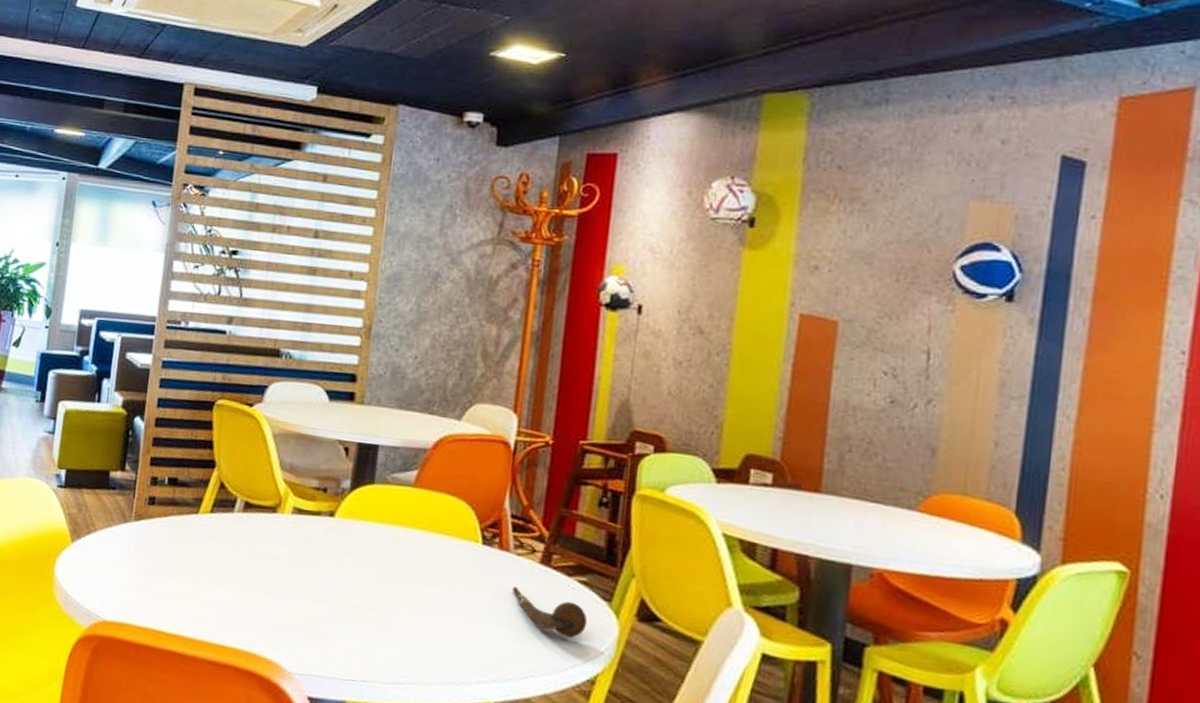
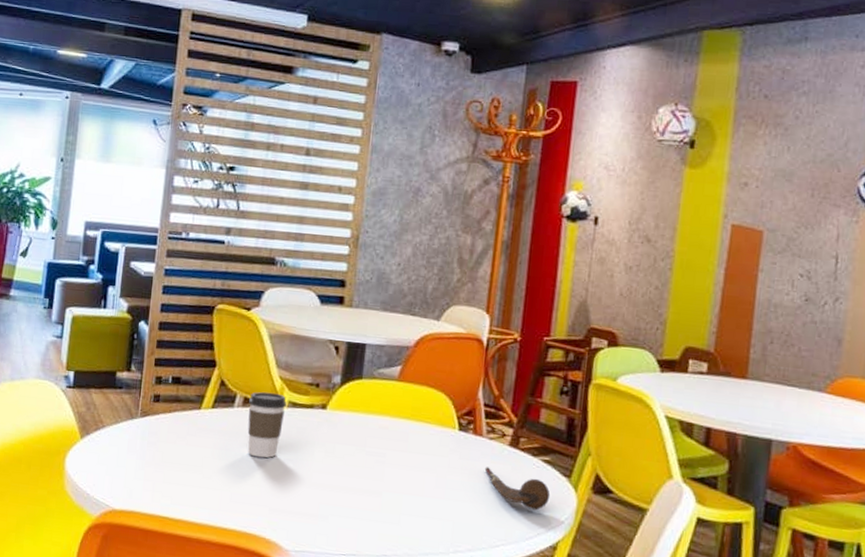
coffee cup: none [248,496,291,570] -> present [247,392,286,458]

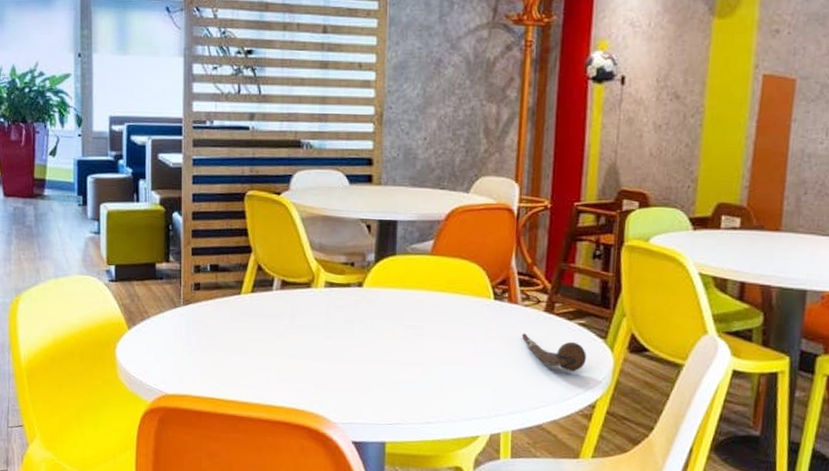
coffee cup: present [247,392,286,458] -> none [287,274,323,338]

